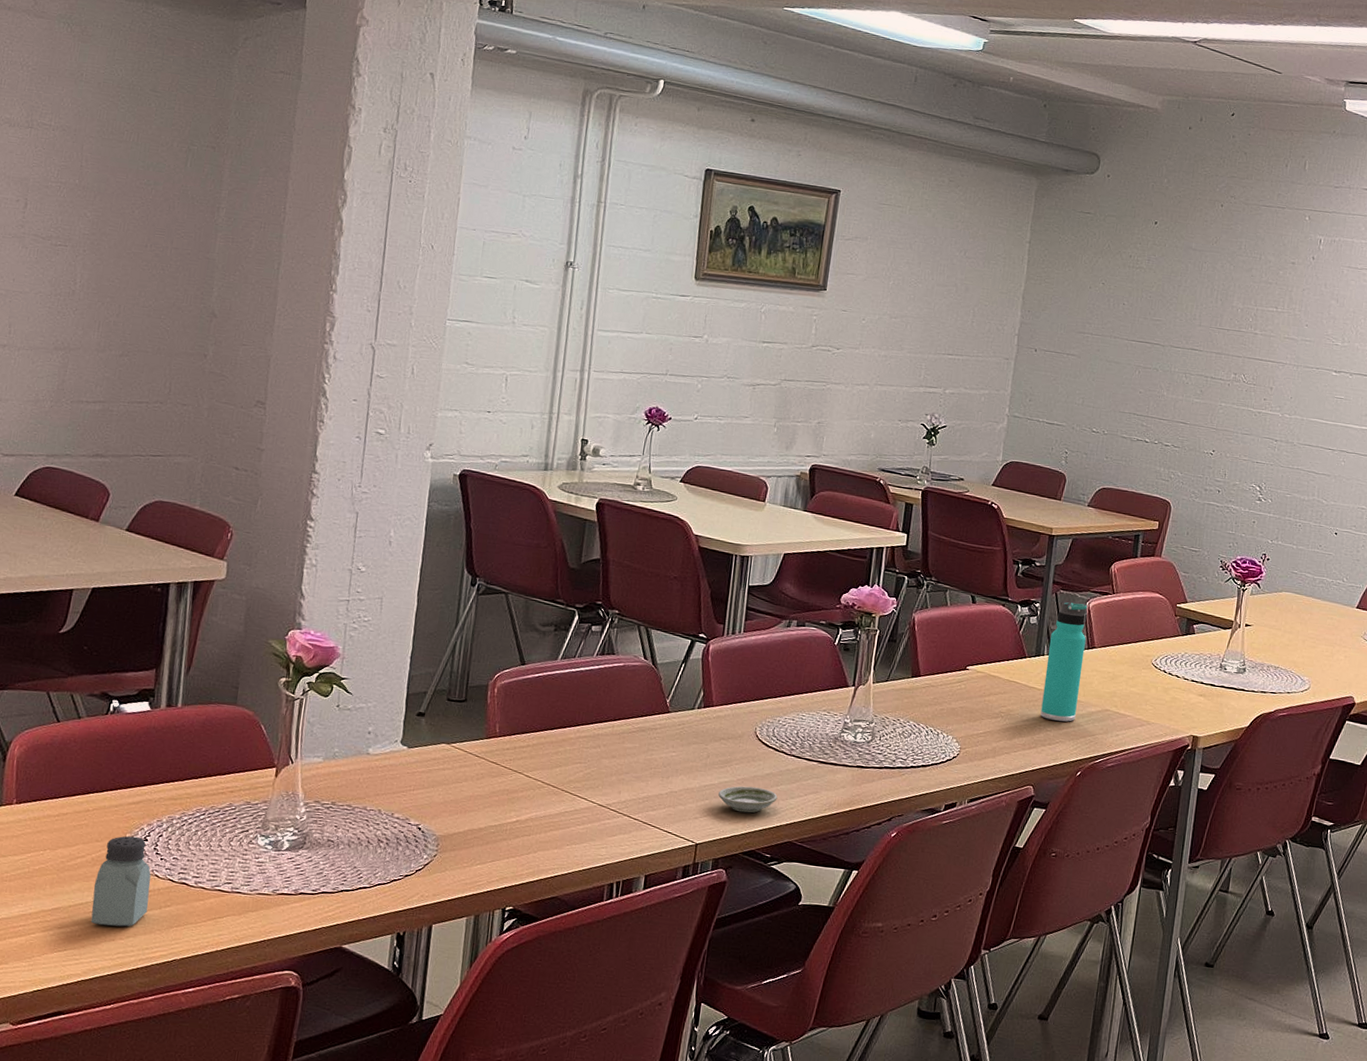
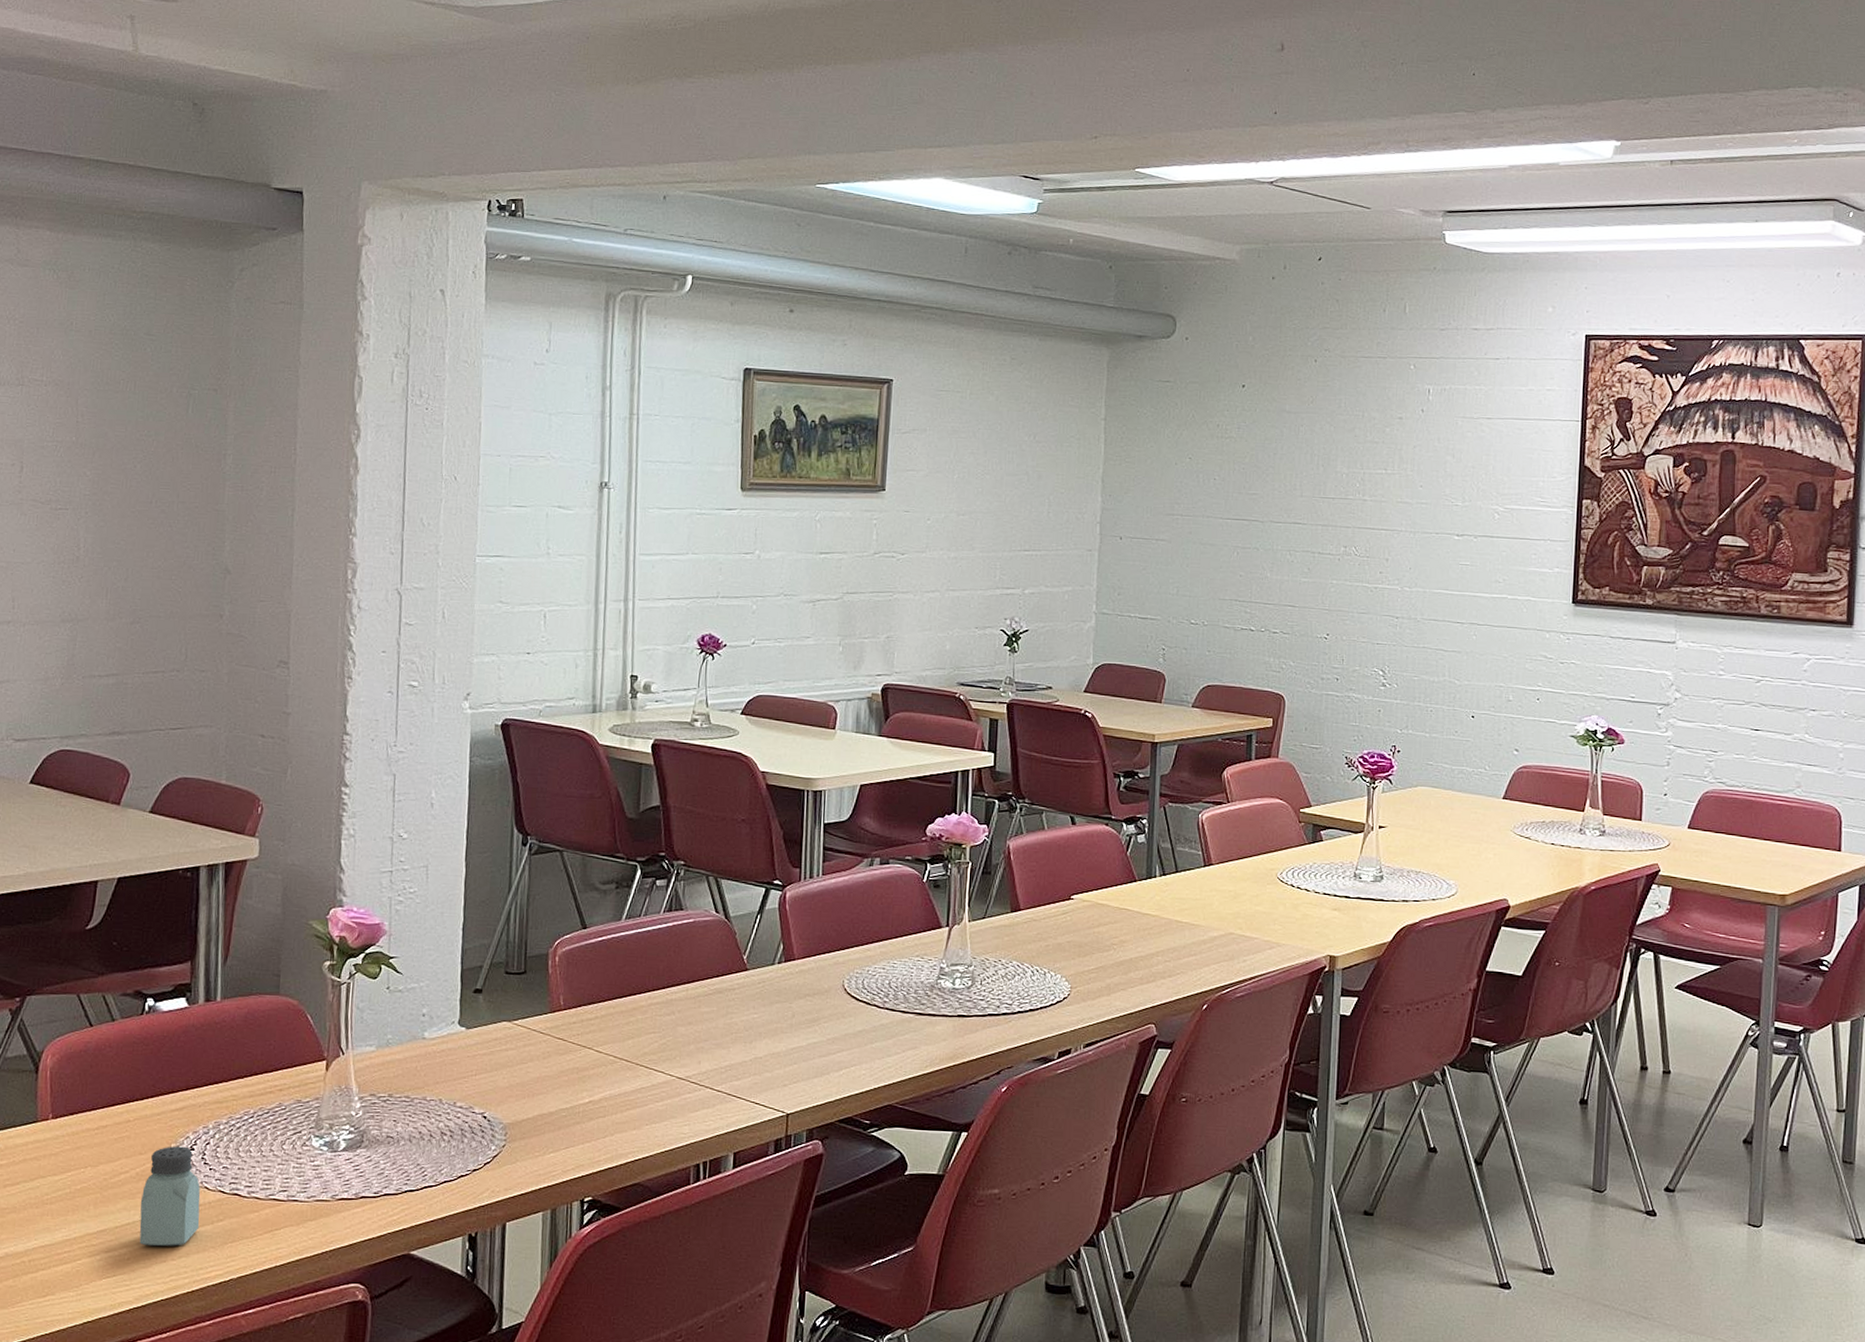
saucer: present [718,786,778,813] -> none [808,1046,873,1076]
thermos bottle: present [1040,602,1088,722] -> none [1157,816,1201,950]

